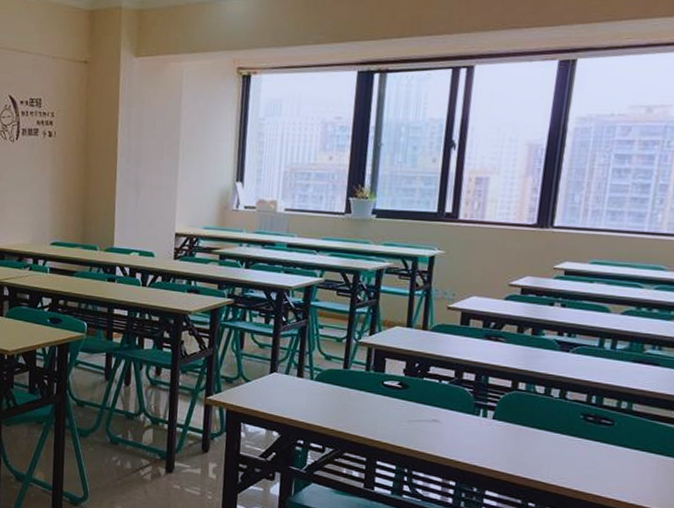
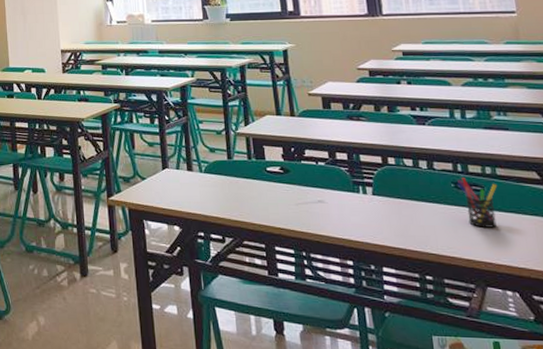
pen holder: none [586,410,630,463] -> present [457,178,498,228]

